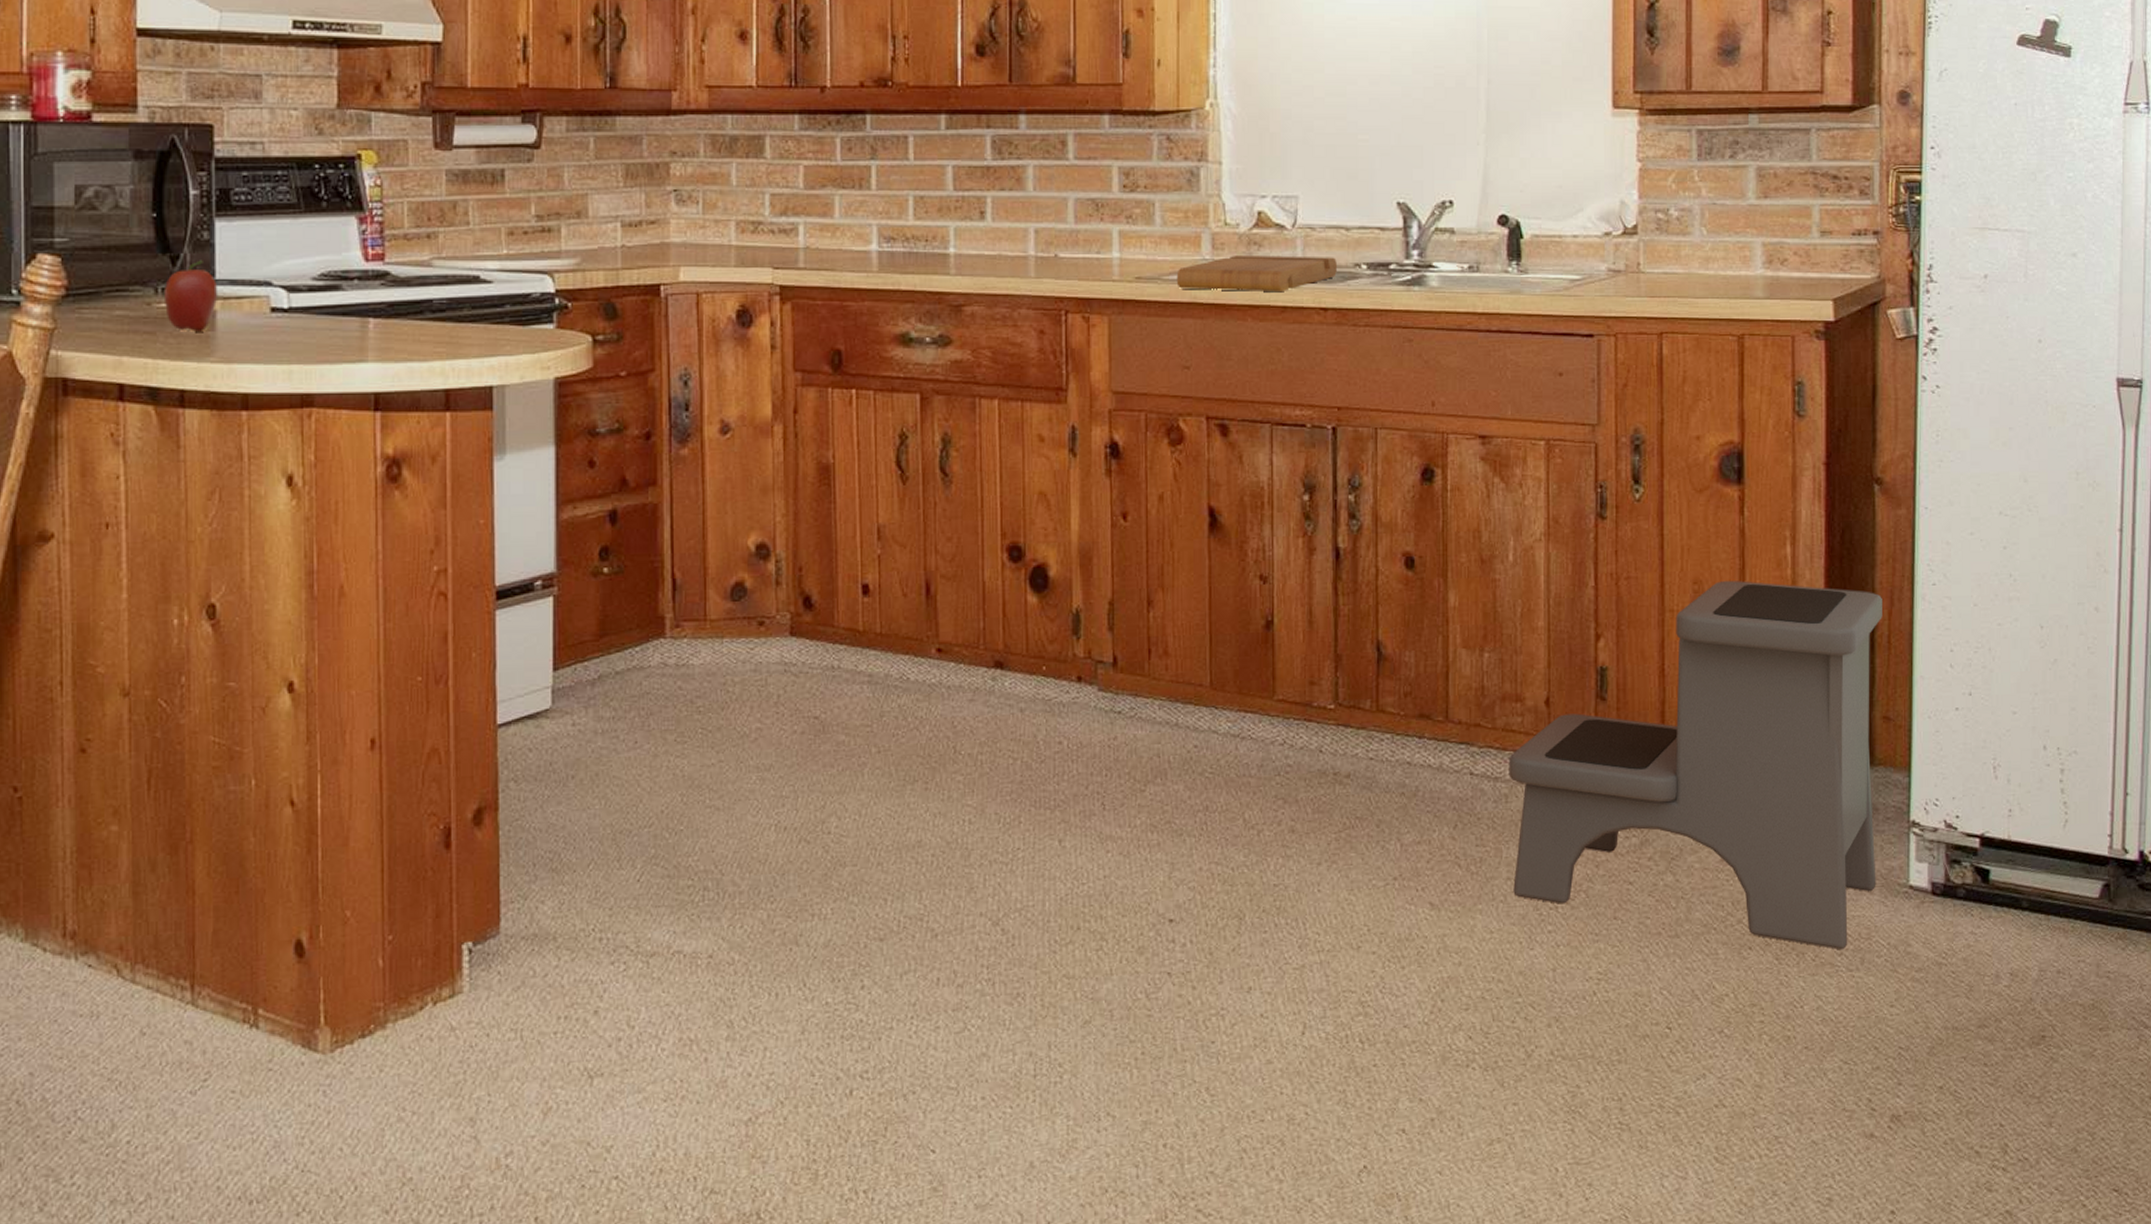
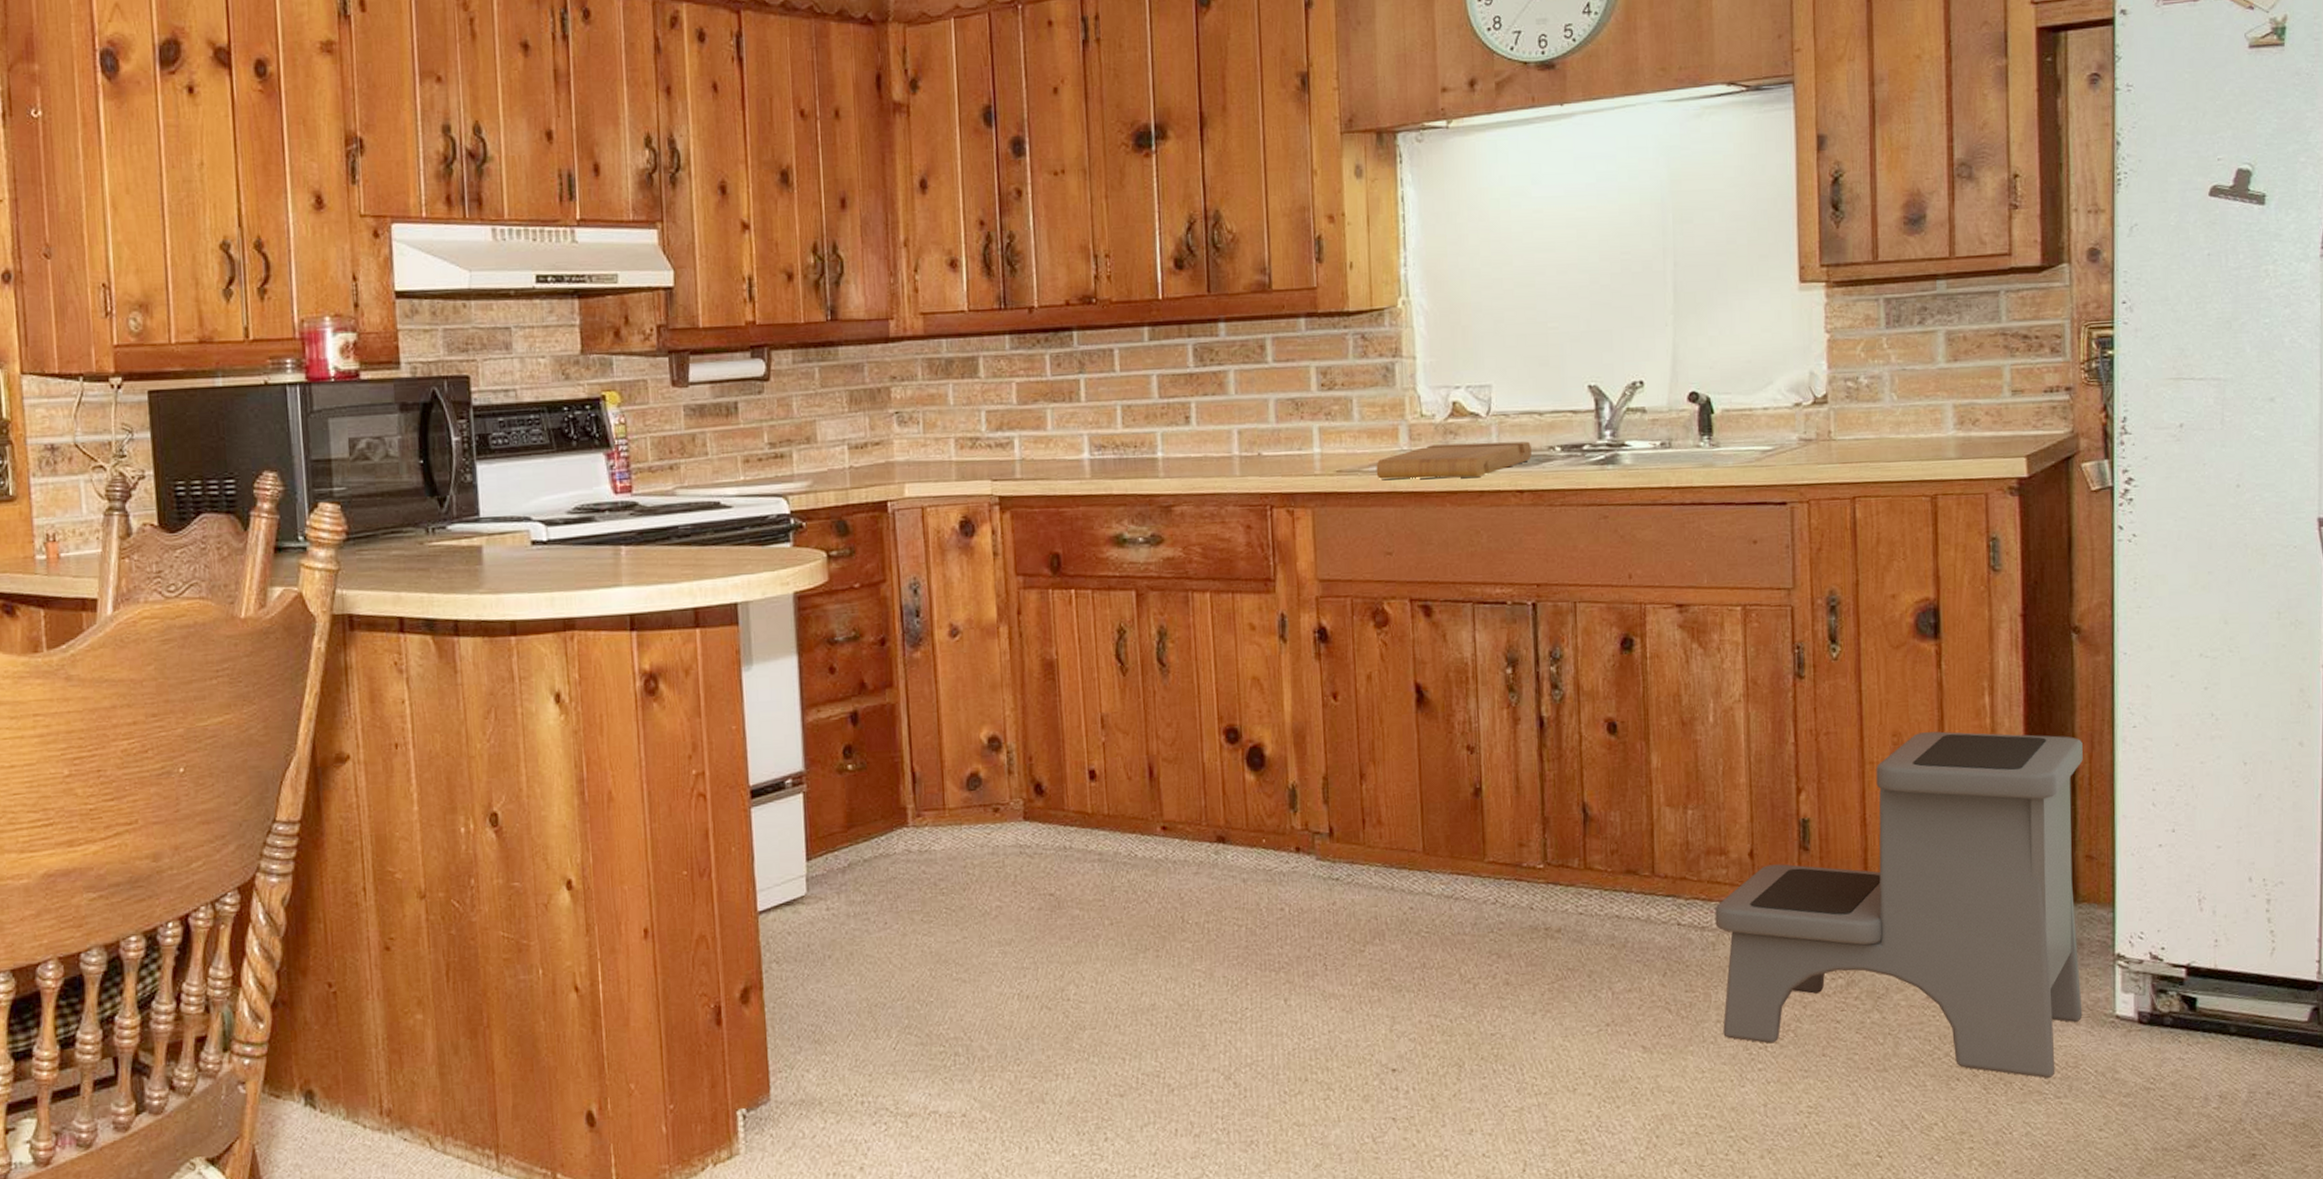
fruit: present [165,260,218,332] -> none [435,500,483,566]

